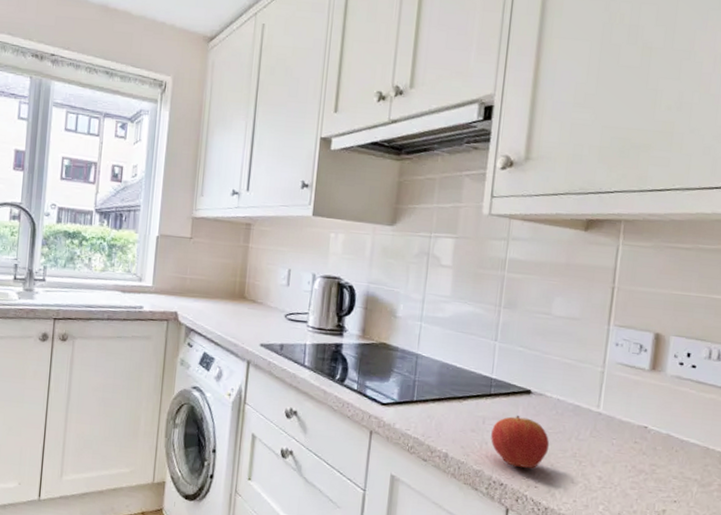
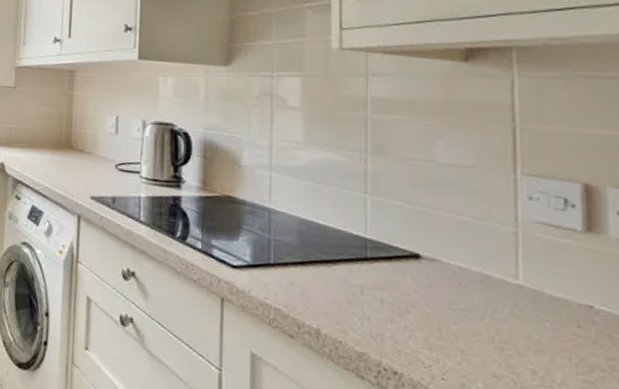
apple: present [491,416,550,469] -> none [374,286,455,355]

